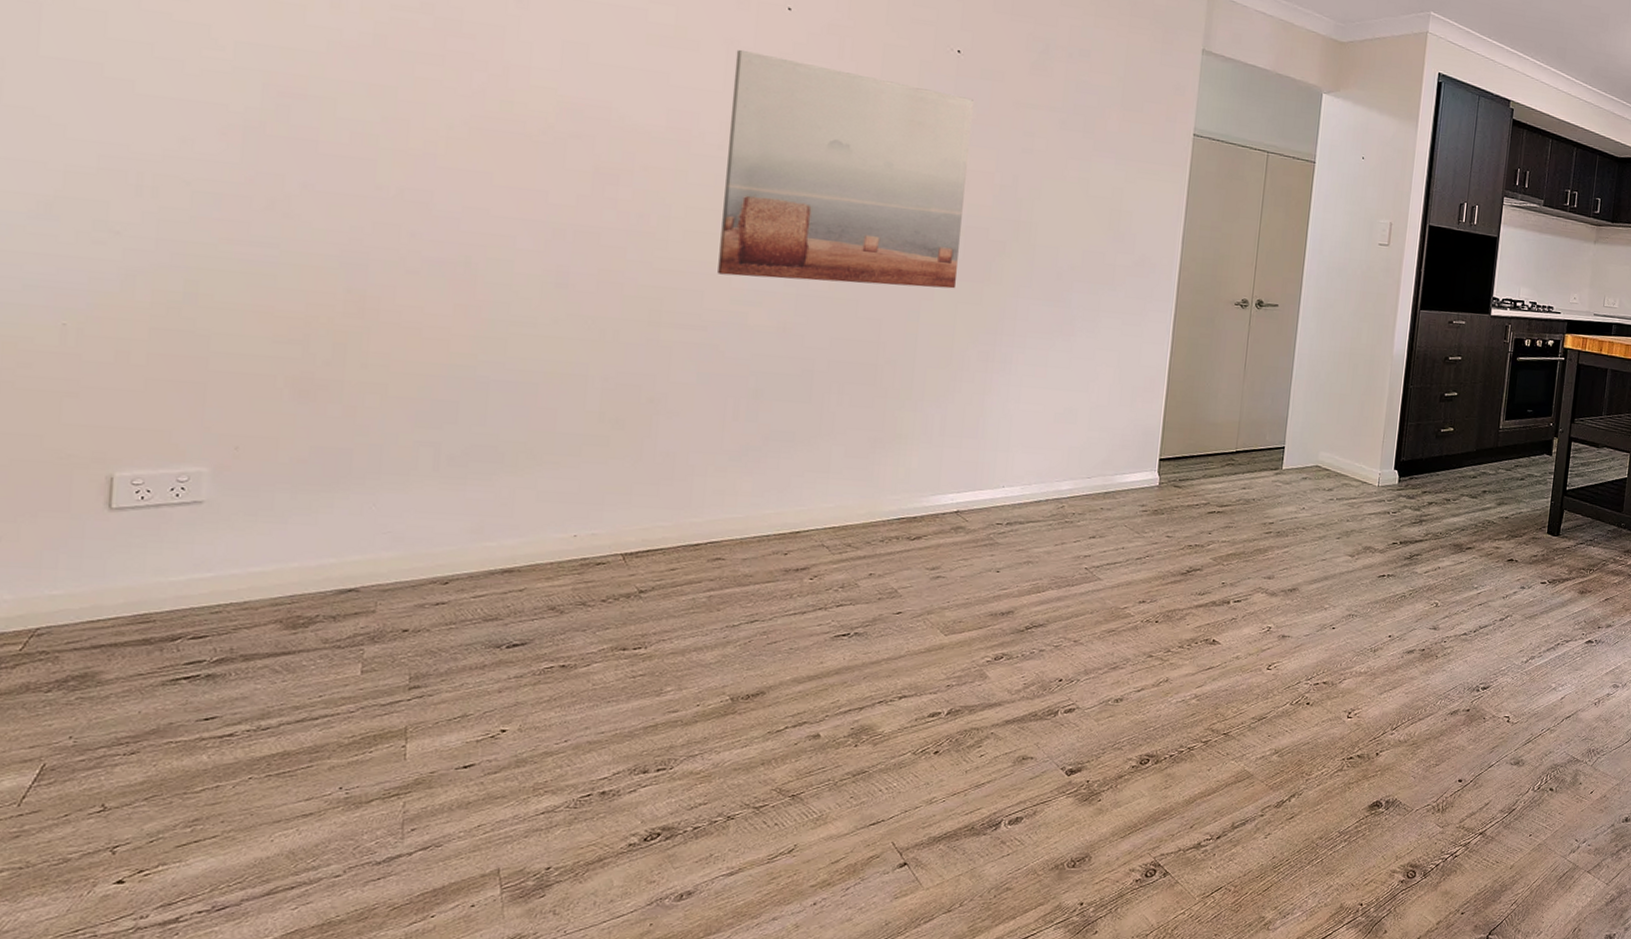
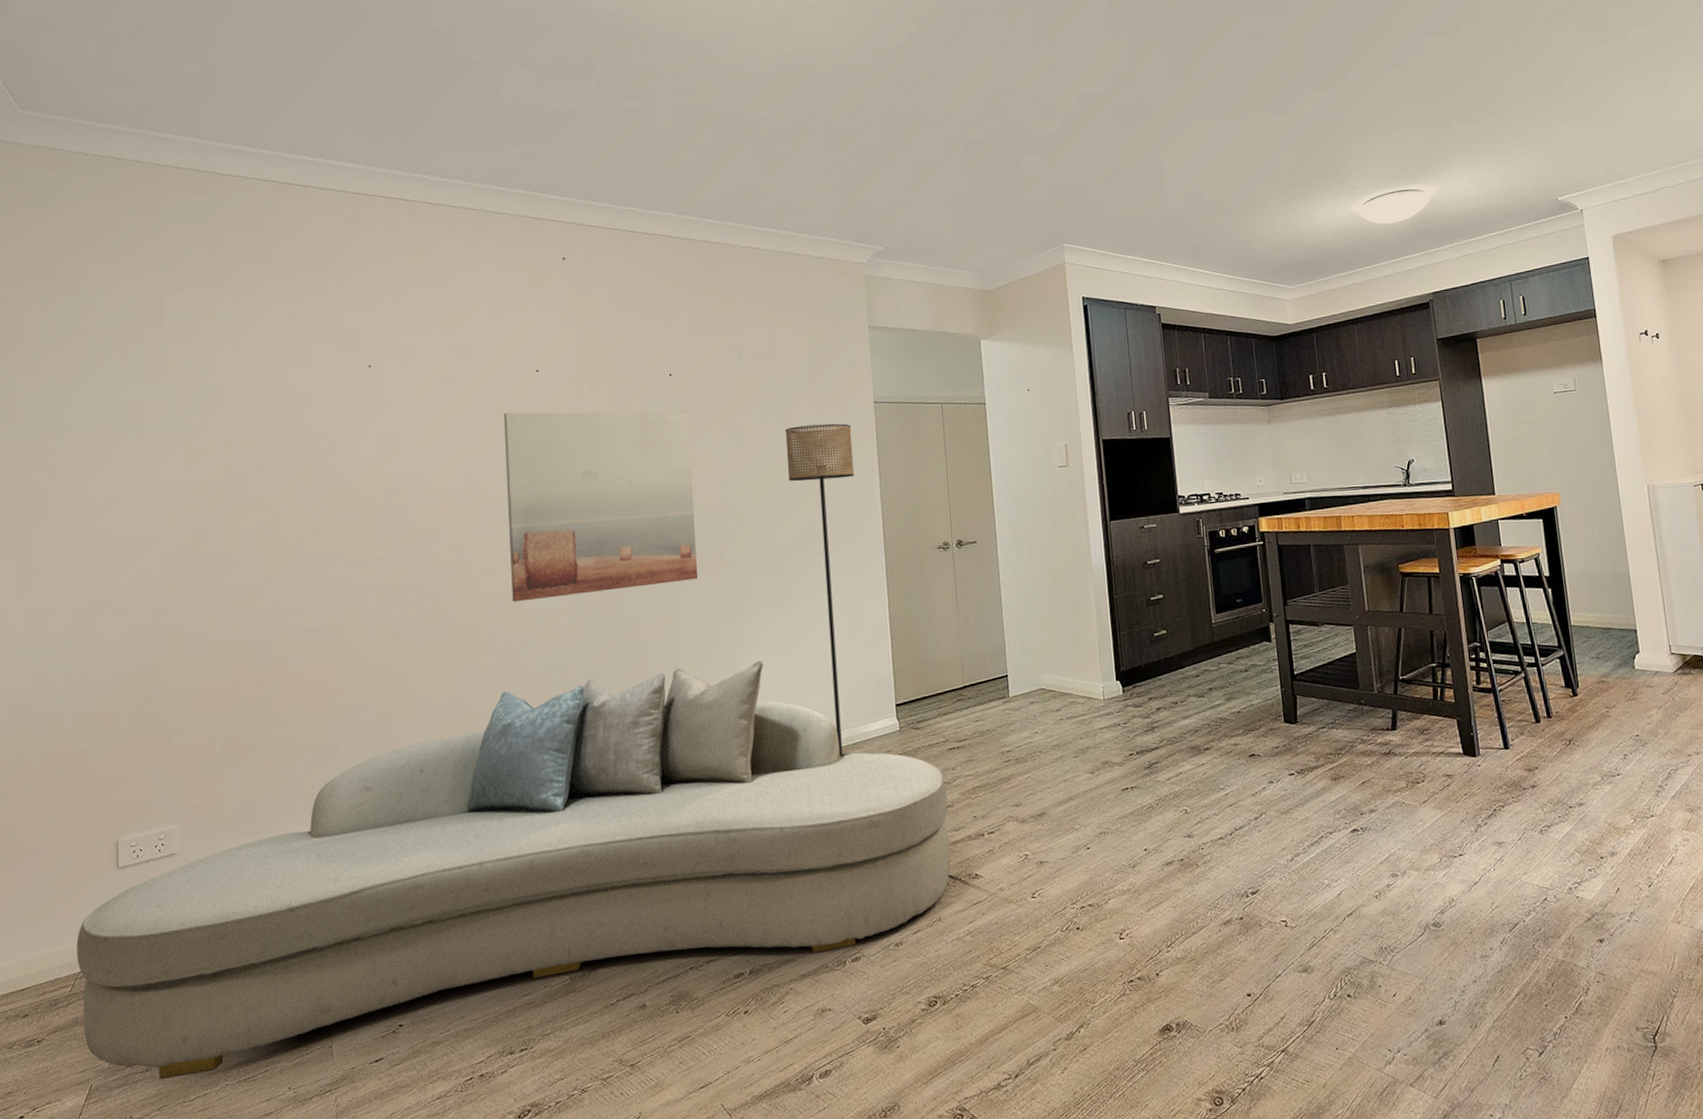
sofa: none [34,374,1199,766] -> present [77,661,951,1080]
floor lamp: none [1080,141,1163,505] -> present [785,423,855,757]

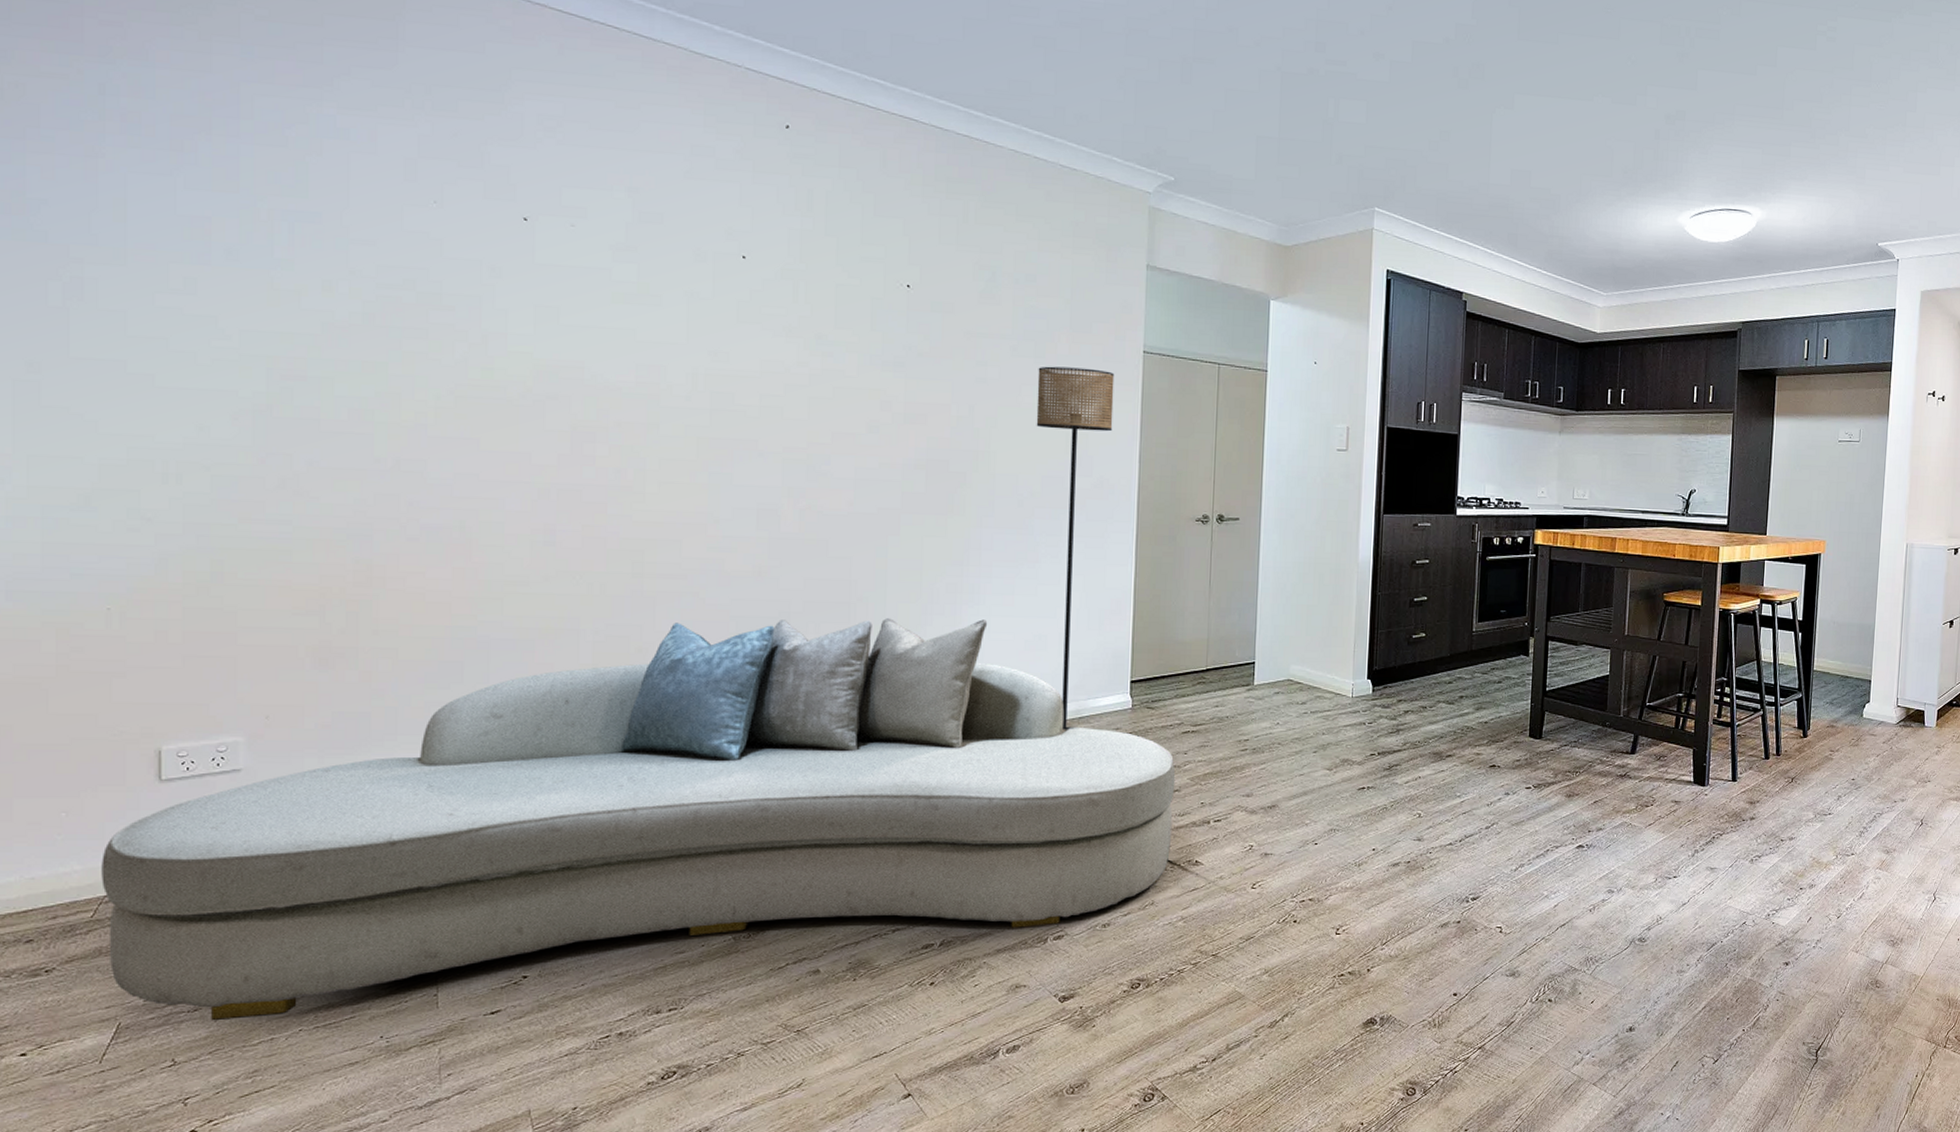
wall art: present [503,412,697,602] -> none [693,300,925,524]

